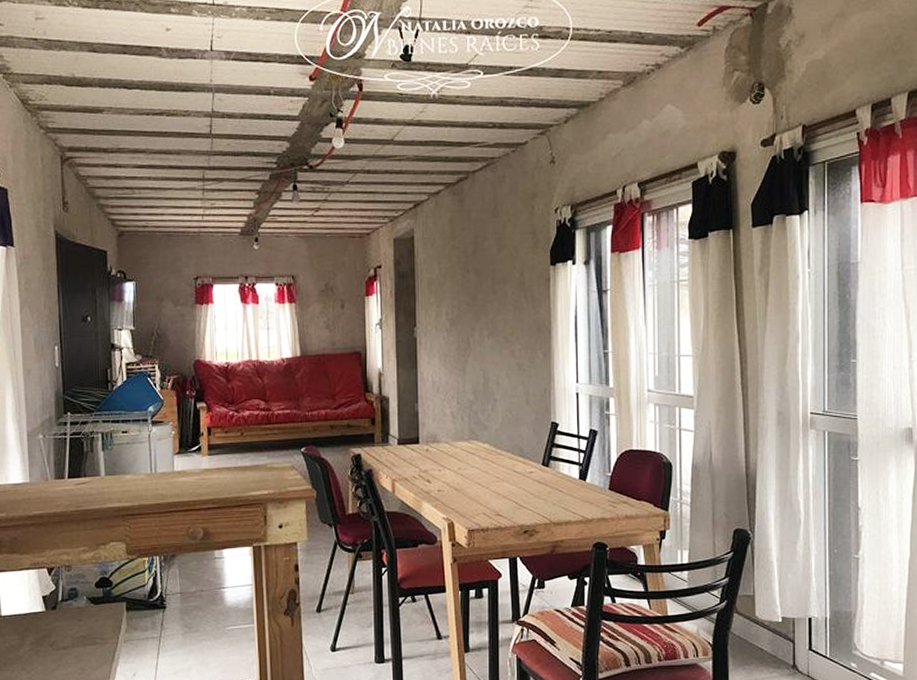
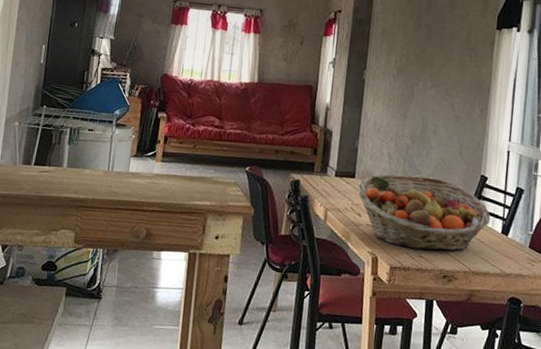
fruit basket: none [424,431,566,508] -> present [358,174,491,251]

